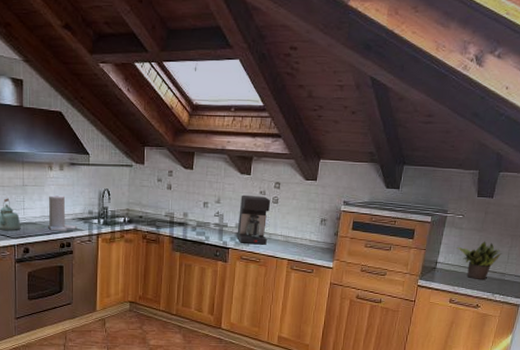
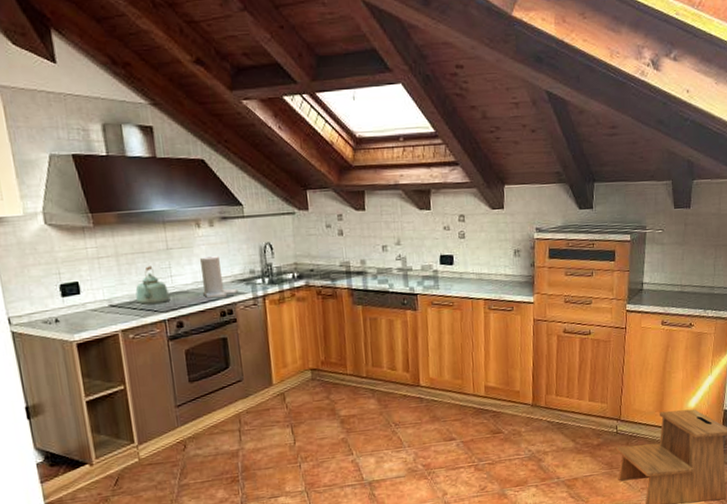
coffee maker: present [237,194,271,245] -> none [423,232,458,287]
potted plant: present [457,241,502,280] -> none [661,255,708,297]

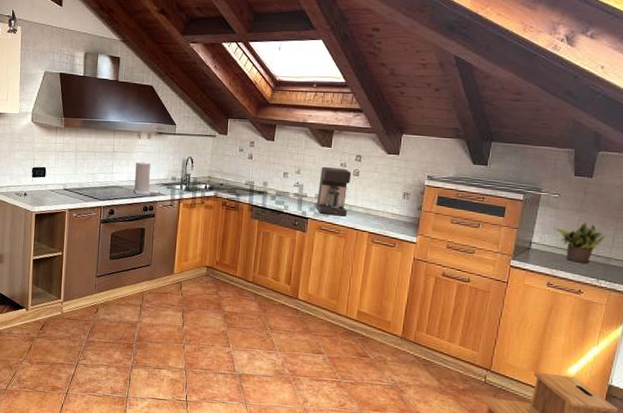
kettle: present [135,265,170,306] -> none [83,162,108,194]
coffee maker: none [423,232,458,287] -> present [316,166,352,216]
potted plant: none [661,255,708,297] -> present [553,222,606,264]

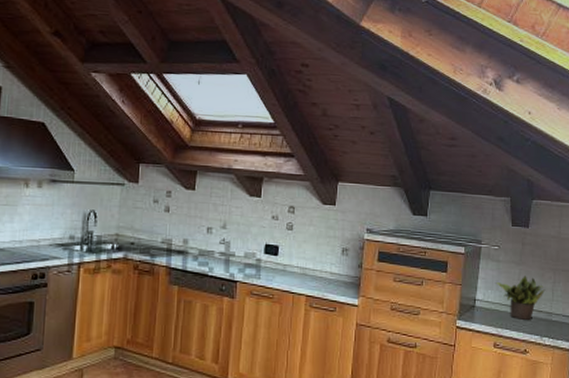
paper towel: present [133,161,161,196] -> none [18,215,55,260]
coffee maker: present [316,166,352,216] -> none [246,219,285,278]

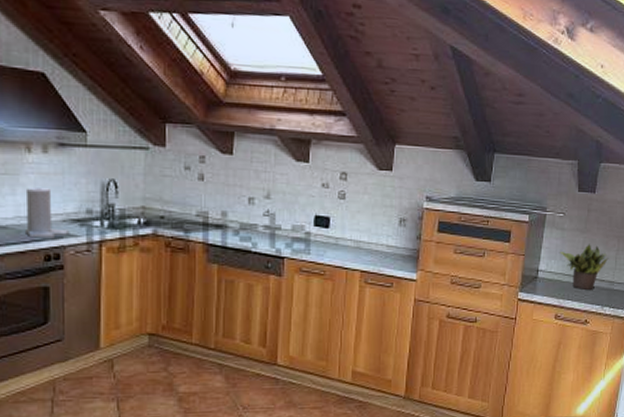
paper towel: none [18,215,55,260] -> present [26,186,70,238]

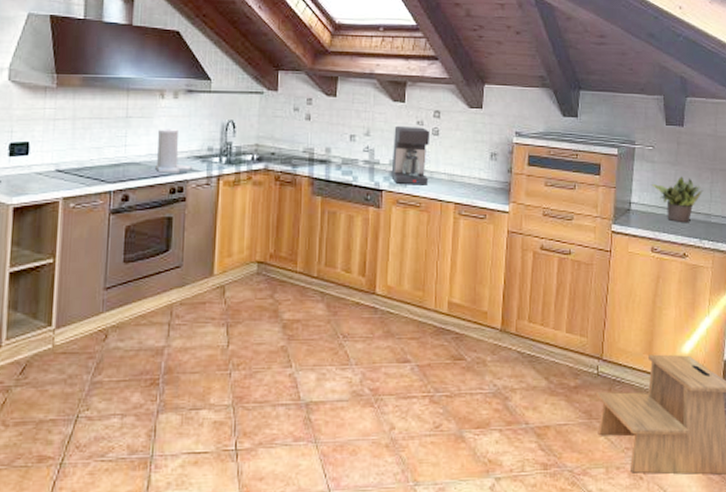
coffee maker: none [294,188,336,253] -> present [391,125,430,185]

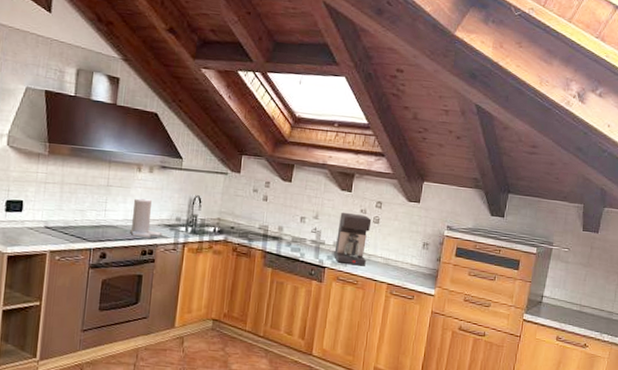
potted plant: present [651,176,704,223] -> none [563,277,609,318]

